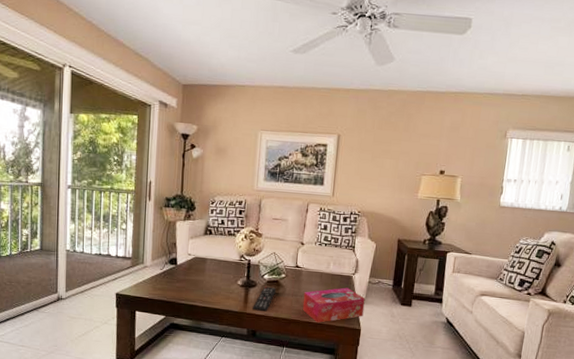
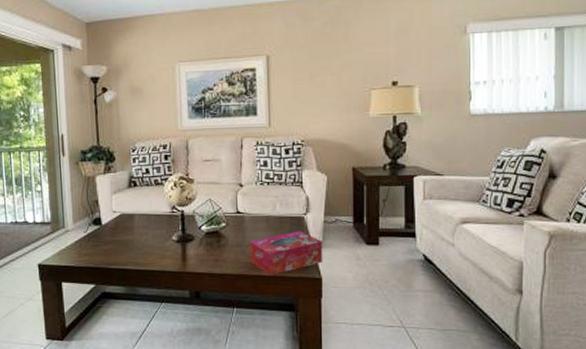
remote control: present [251,286,277,312] -> none [191,239,218,269]

